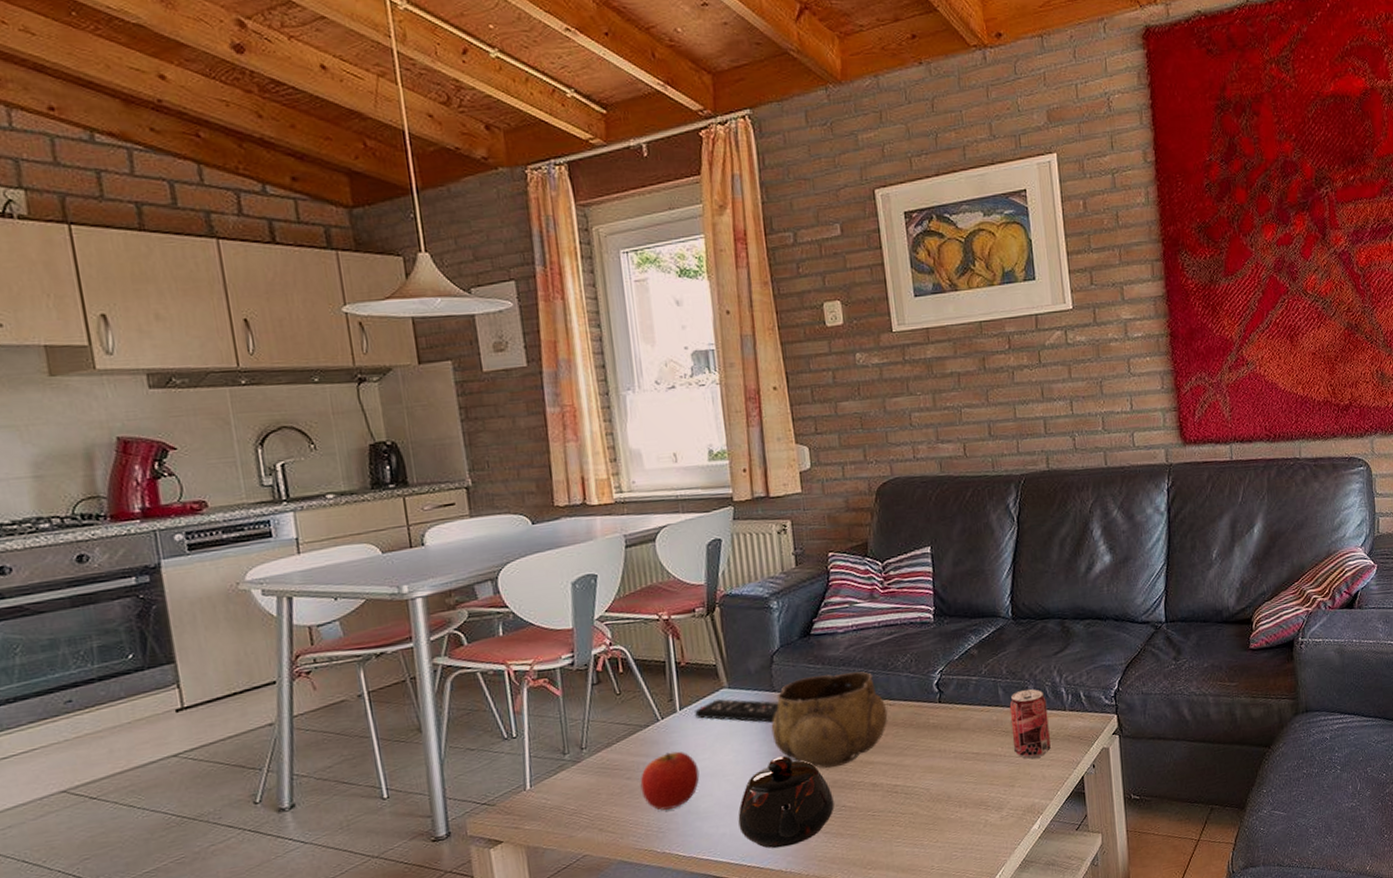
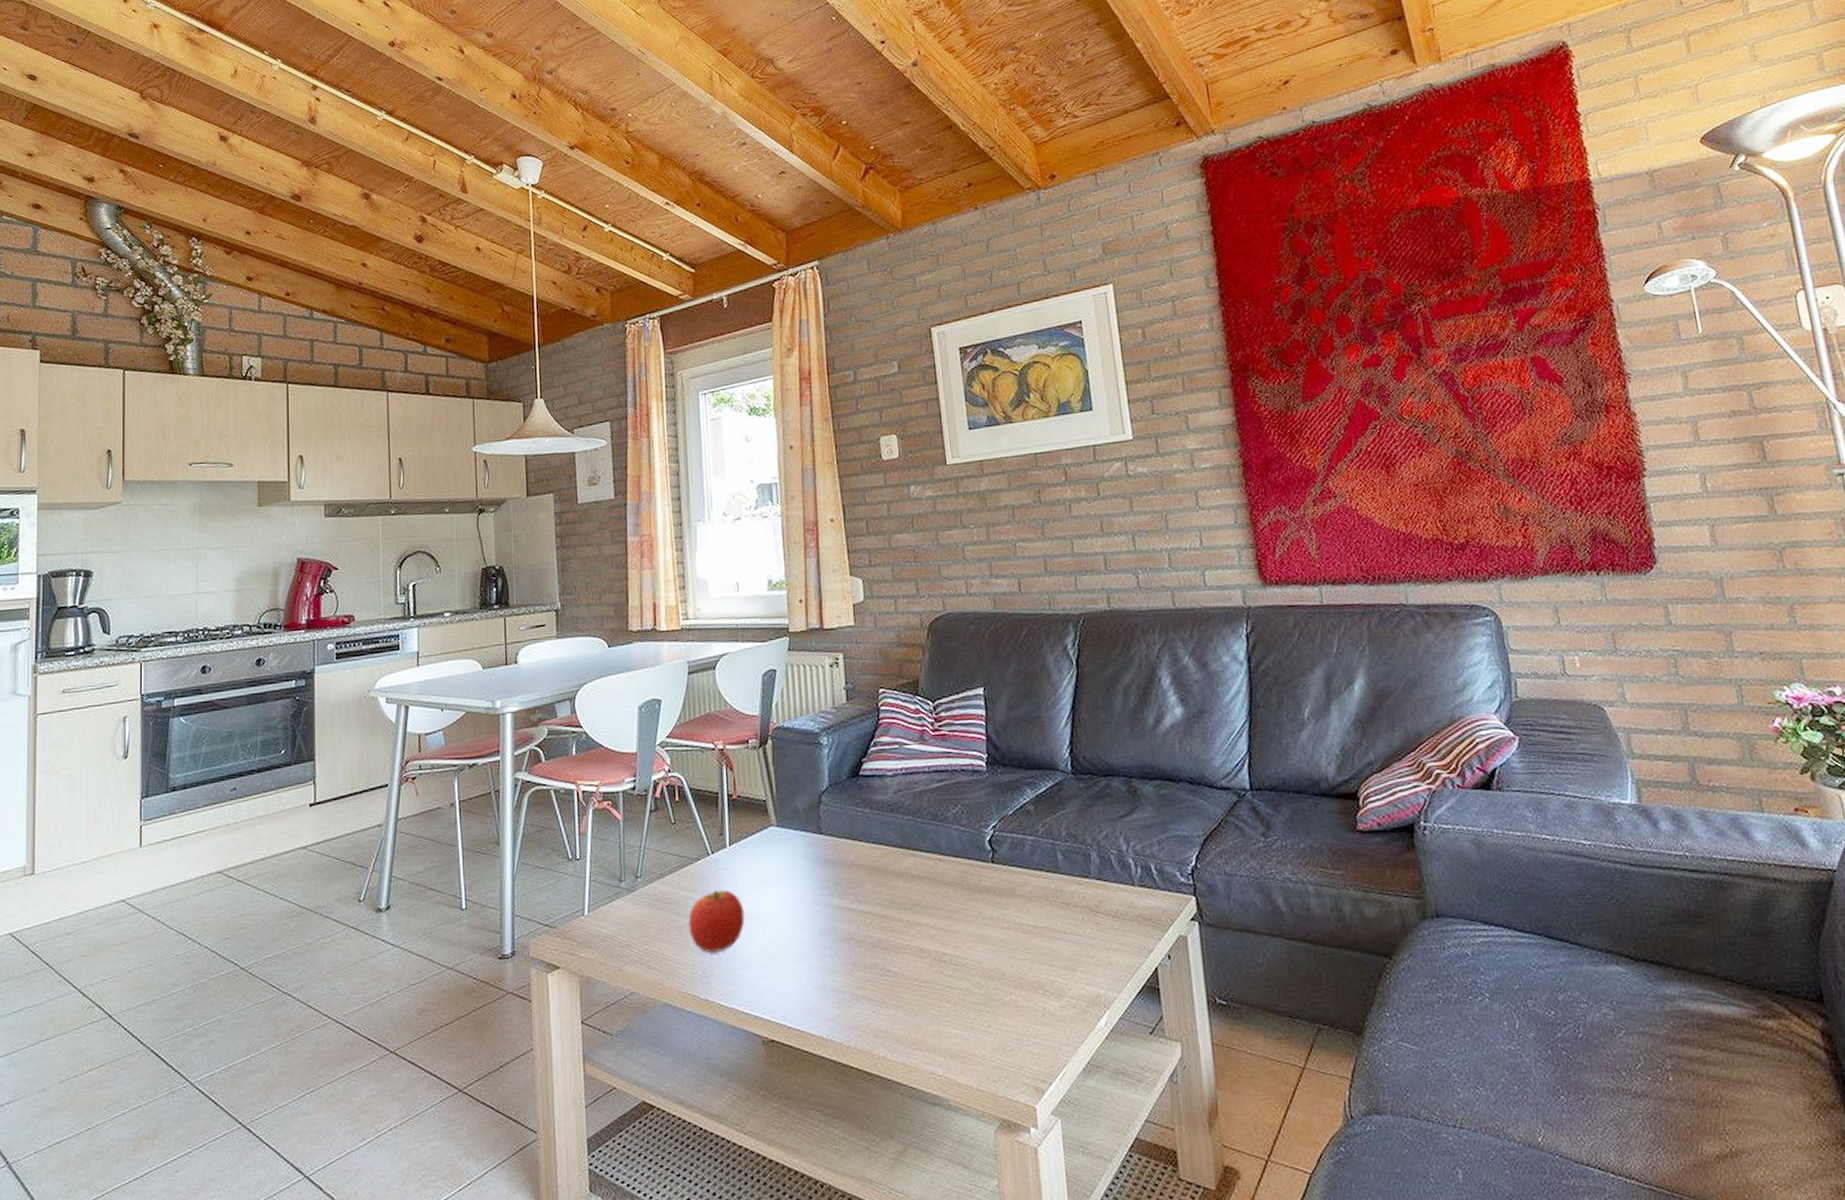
remote control: present [694,699,779,722] -> none [742,837,826,867]
teapot: present [738,756,834,849] -> none [780,907,879,1011]
decorative bowl: present [771,671,888,769] -> none [817,820,937,926]
beverage can: present [1009,689,1051,759] -> none [1069,856,1118,939]

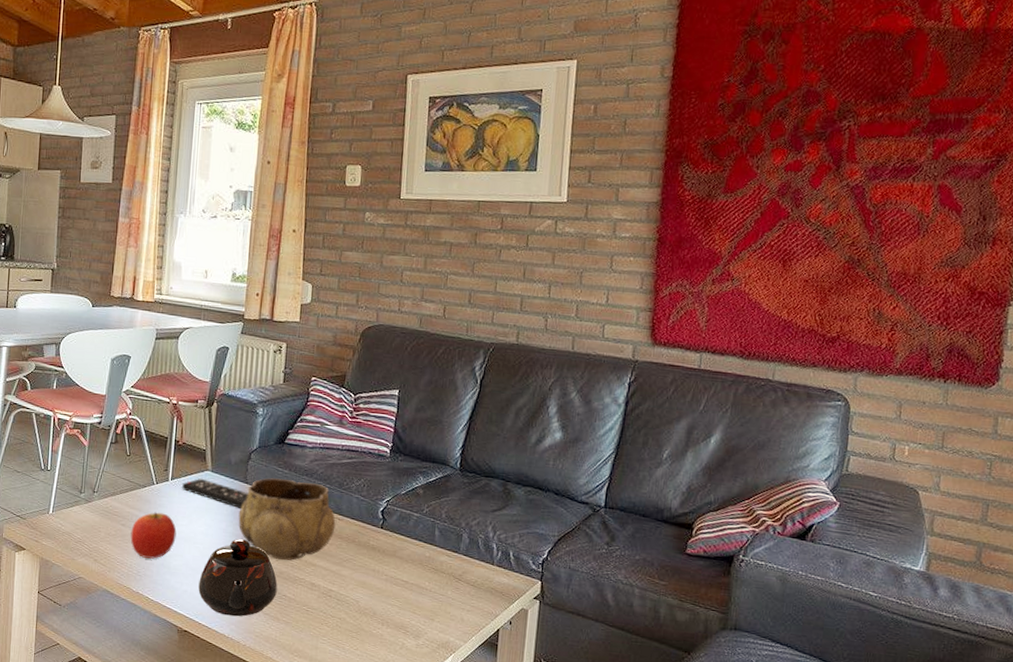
remote control: none [742,837,826,867] -> present [181,478,249,509]
teapot: none [780,907,879,1011] -> present [198,539,278,617]
decorative bowl: none [817,820,937,926] -> present [238,478,336,561]

